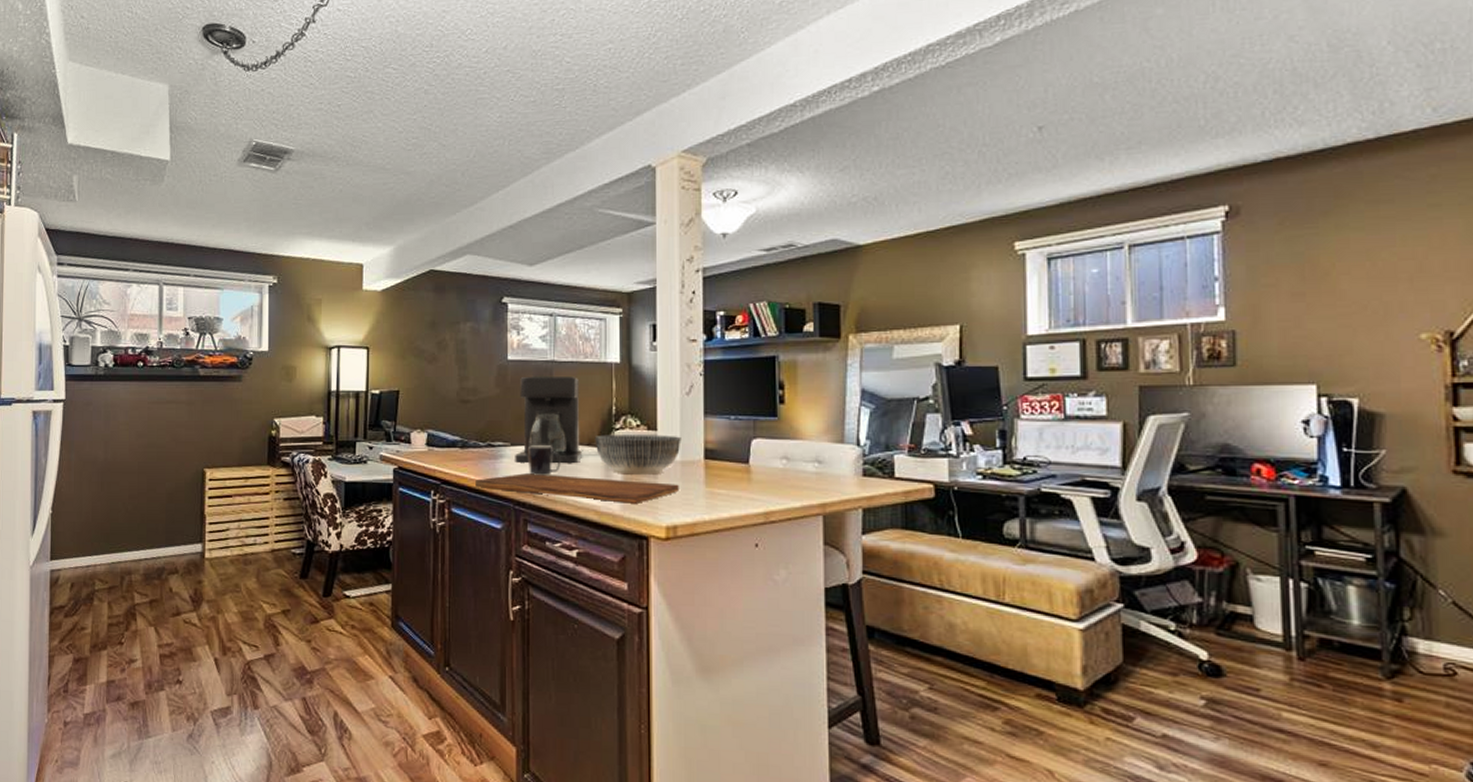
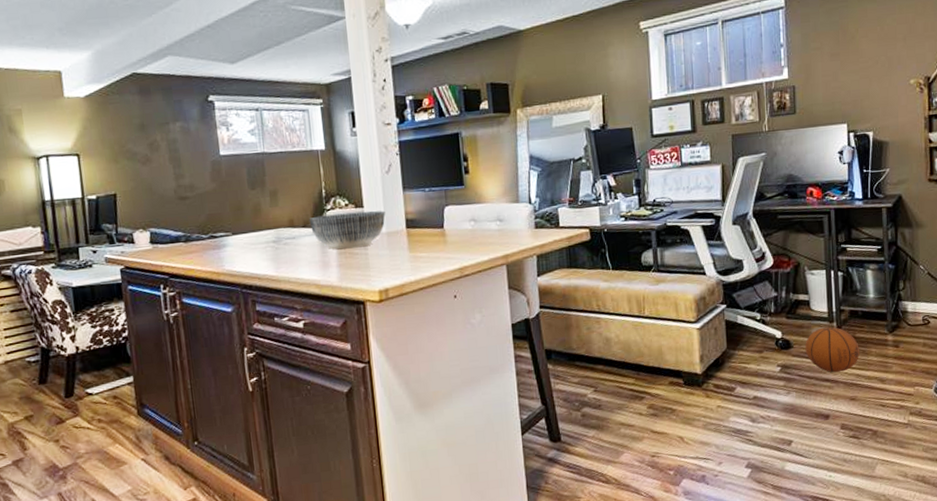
cutting board: present [475,473,679,503] -> none [202,252,387,277]
coffee maker: present [515,377,582,464] -> none [234,166,299,250]
mug: present [527,445,561,477] -> none [248,231,281,260]
basketball: none [1245,655,1335,723] -> present [805,326,859,373]

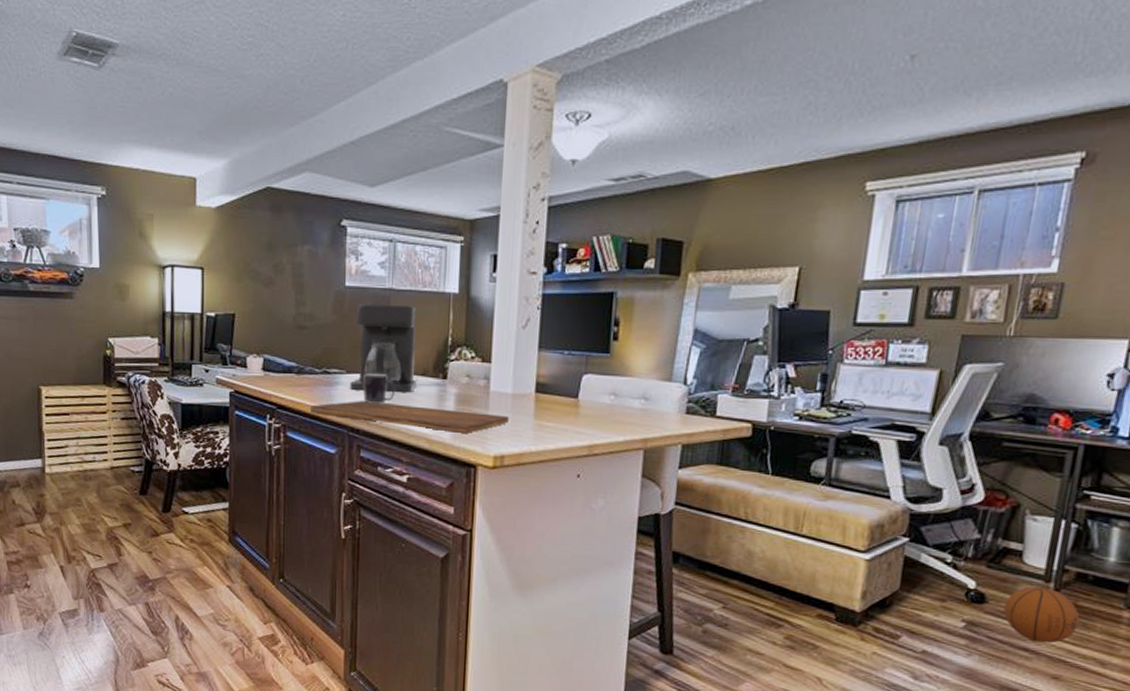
cutting board: none [202,252,387,277] -> present [311,401,509,433]
coffee maker: none [234,166,299,250] -> present [350,304,418,393]
mug: none [248,231,281,260] -> present [362,374,395,405]
bowl: present [309,210,386,250] -> none [429,365,515,406]

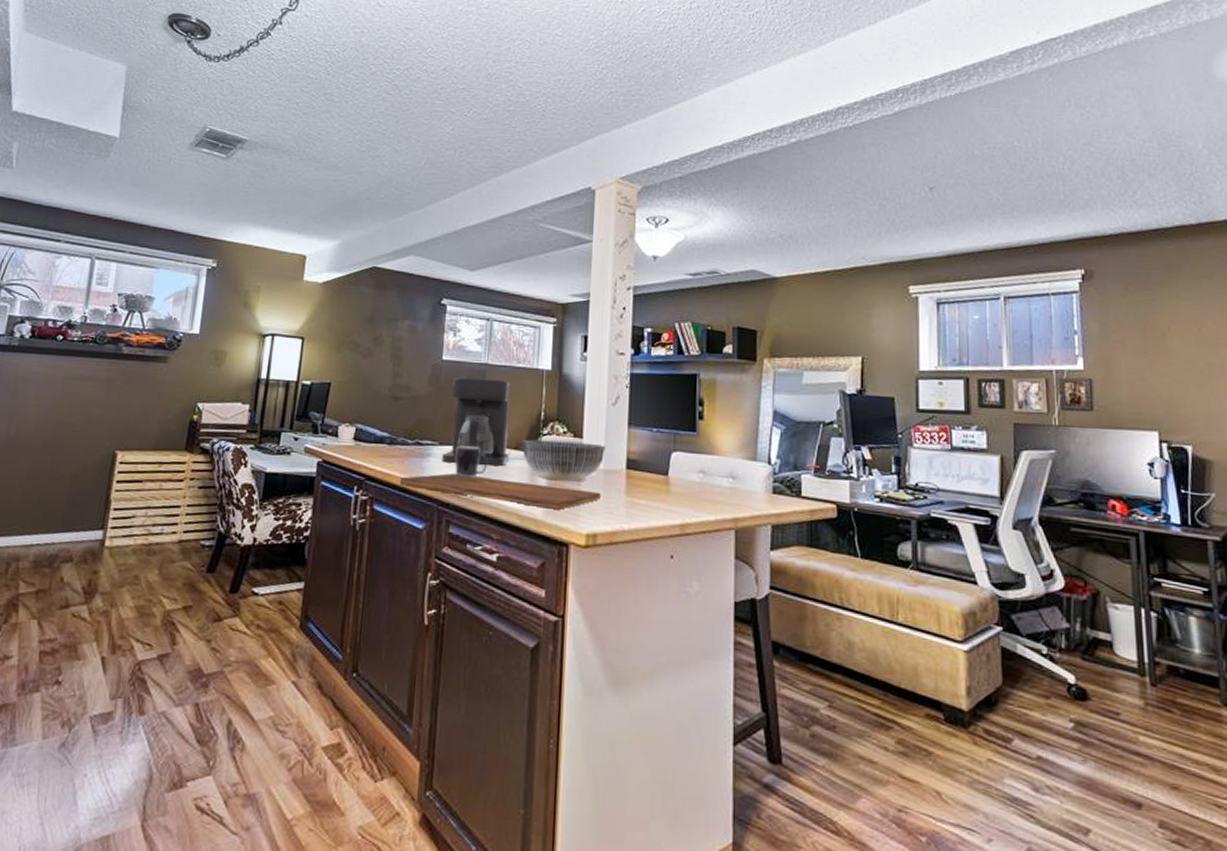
bowl: none [429,365,515,406] -> present [522,439,606,482]
basketball: present [1003,586,1080,643] -> none [1107,680,1183,747]

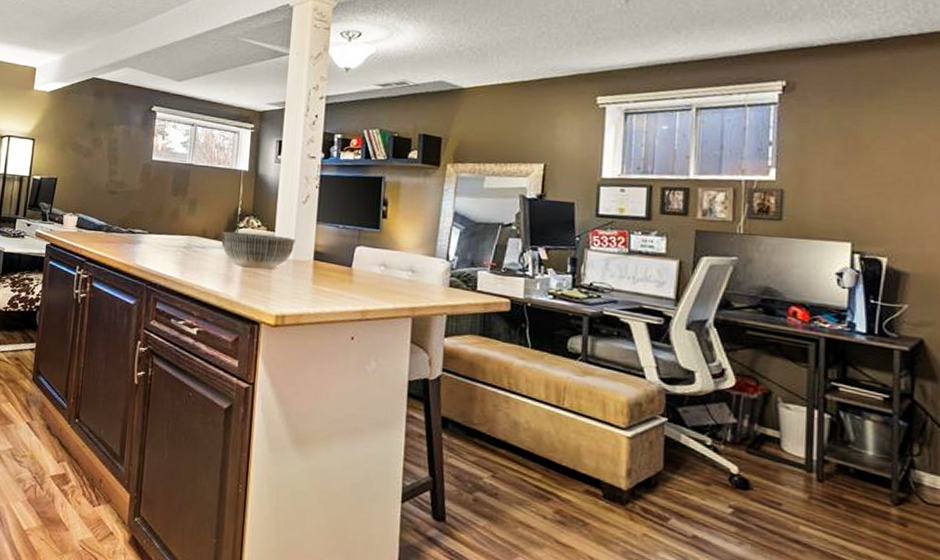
cutting board: present [400,473,601,510] -> none [115,258,290,293]
coffee maker: present [442,378,512,467] -> none [151,176,213,254]
mug: present [455,446,488,478] -> none [162,235,190,263]

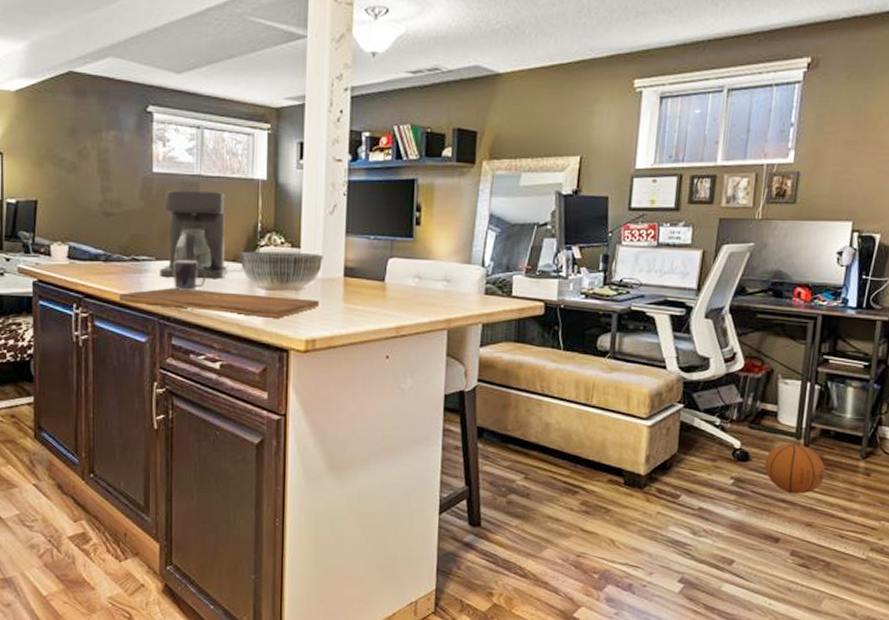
cutting board: none [115,258,290,293] -> present [119,288,319,318]
coffee maker: none [151,176,213,254] -> present [160,191,227,280]
mug: none [162,235,190,263] -> present [172,260,206,291]
basketball: none [769,475,847,537] -> present [764,443,826,494]

